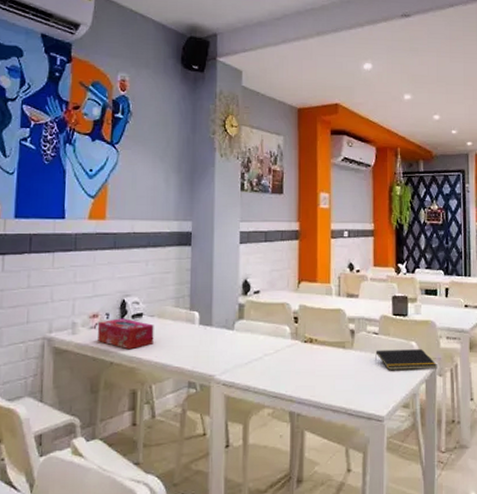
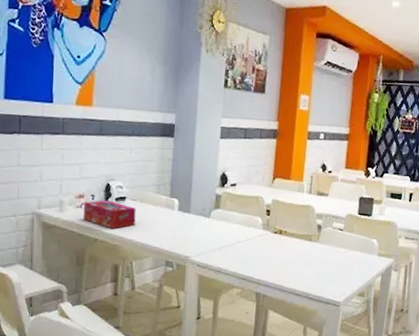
notepad: present [375,349,437,370] -> none [338,244,394,265]

